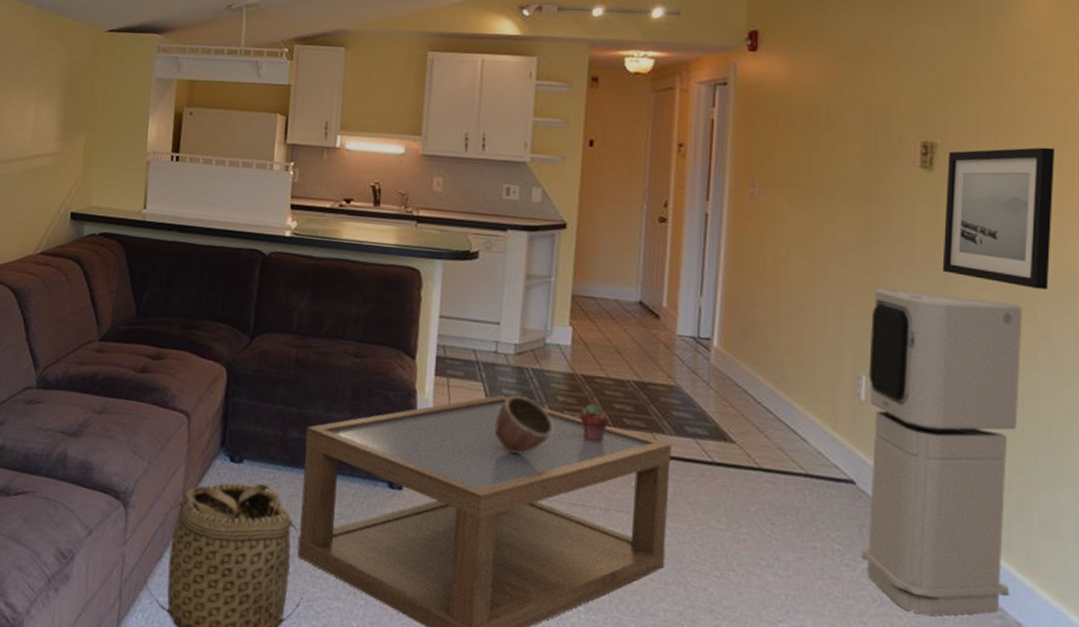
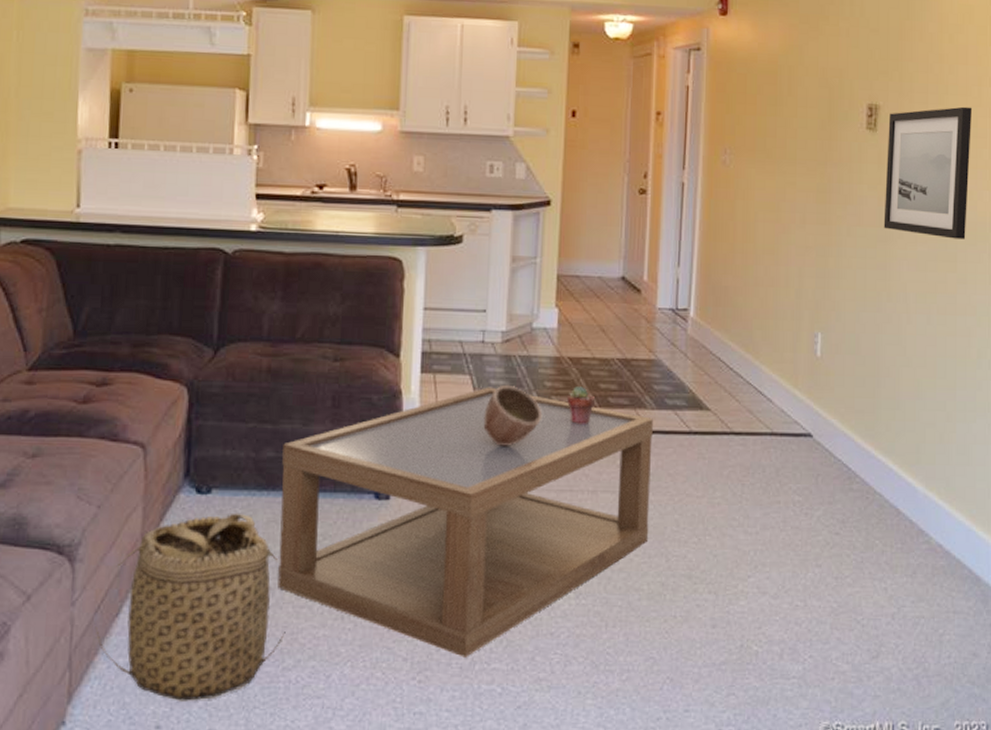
air purifier: present [861,288,1023,617] -> none [817,247,946,551]

